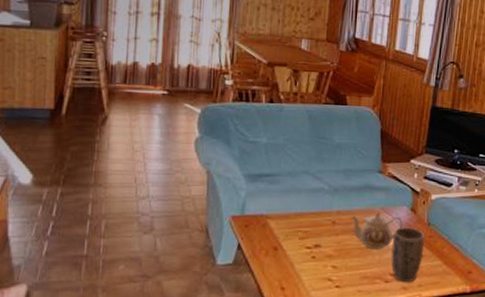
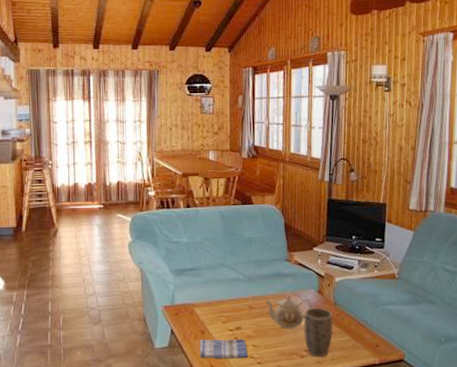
dish towel: none [269,256,326,281] -> present [199,338,248,359]

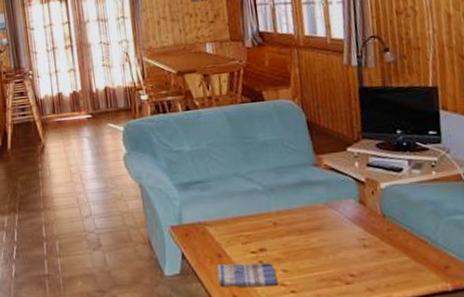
teapot: present [265,295,312,329] -> none [293,207,354,249]
plant pot: present [303,307,333,356] -> none [344,221,385,282]

